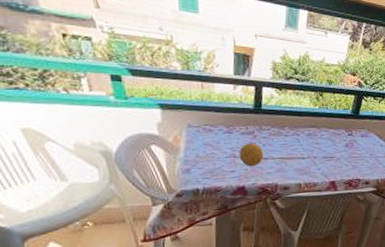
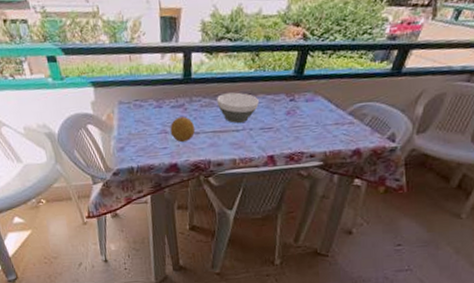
bowl: none [285,124,322,152] -> present [217,92,259,123]

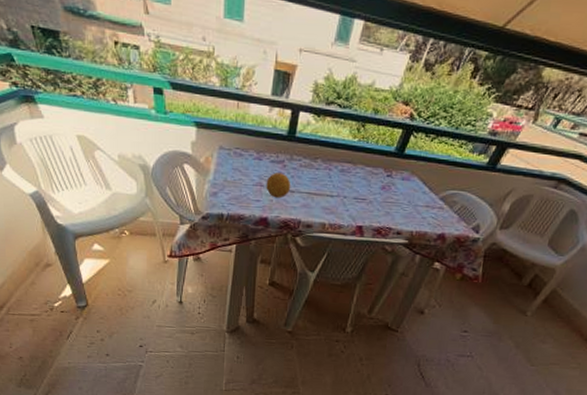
bowl: present [217,92,259,123] -> none [317,157,357,189]

